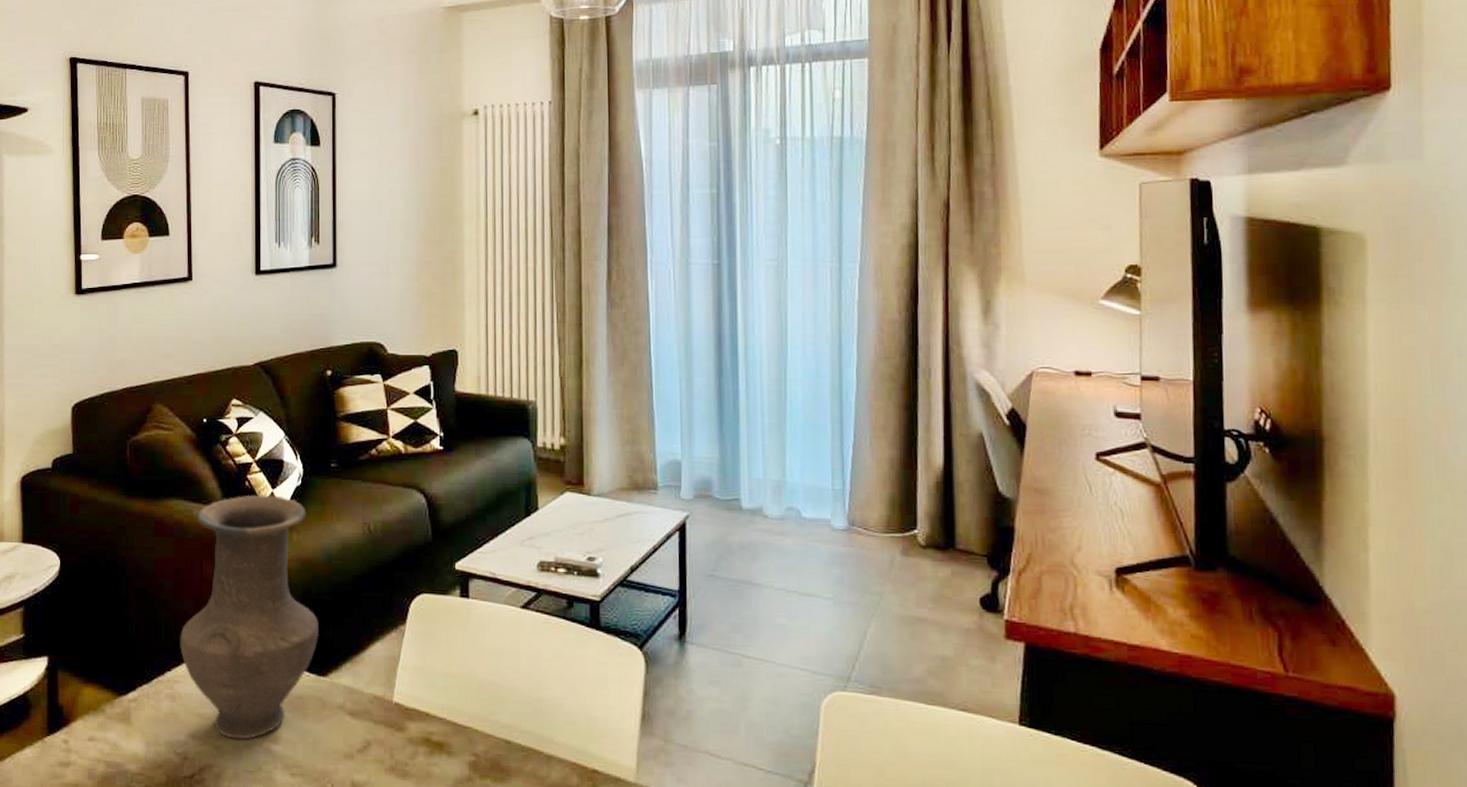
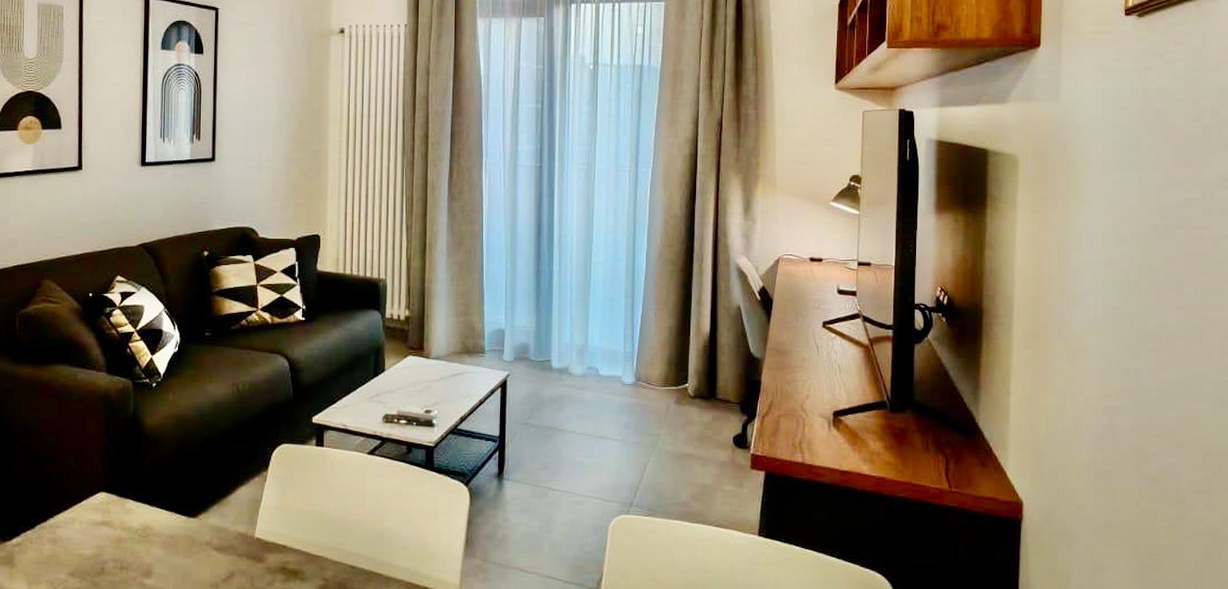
vase: present [180,495,318,740] -> none [62,360,190,575]

